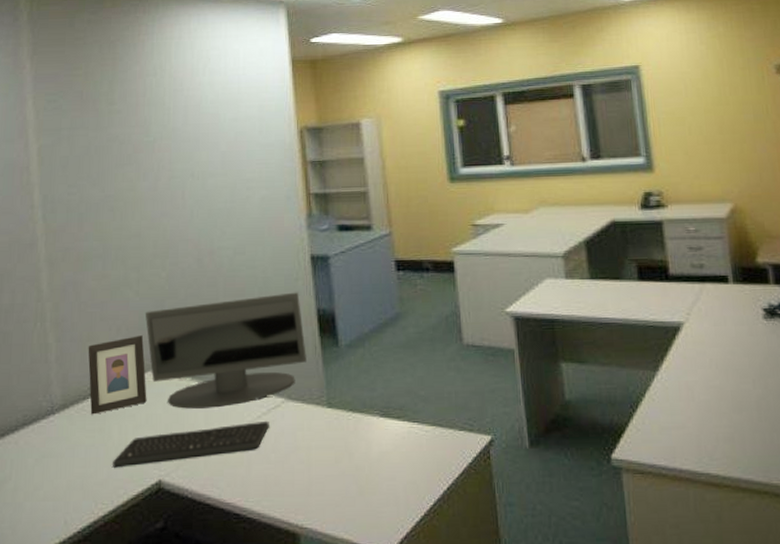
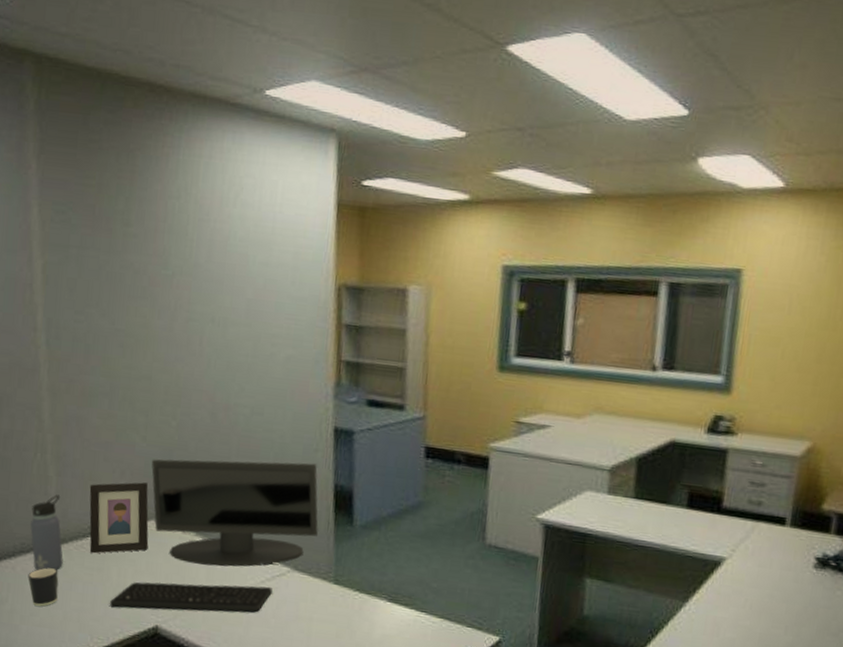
mug: none [31,437,62,479] -> present [28,567,59,607]
water bottle: none [32,361,65,441] -> present [30,494,63,570]

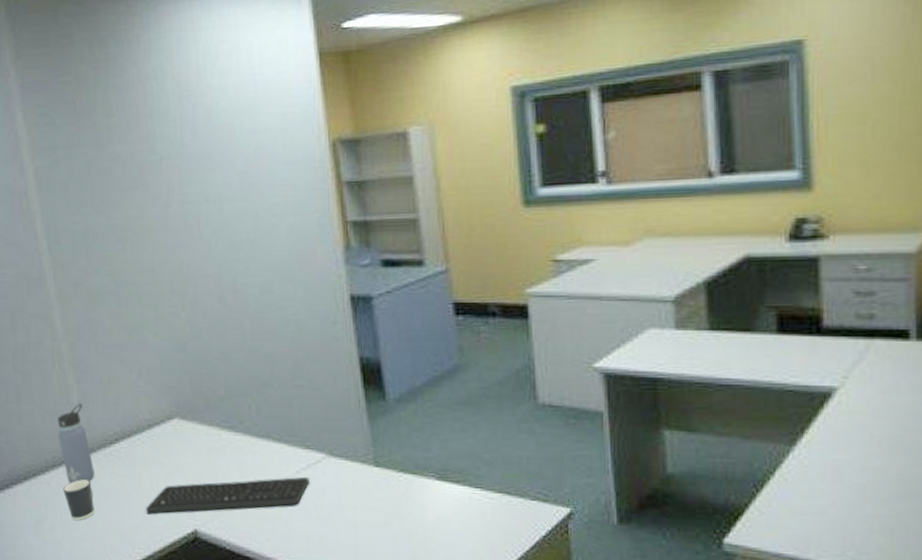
picture frame: present [89,482,149,554] -> none [109,379,176,460]
monitor: present [151,459,319,567] -> none [166,337,349,460]

